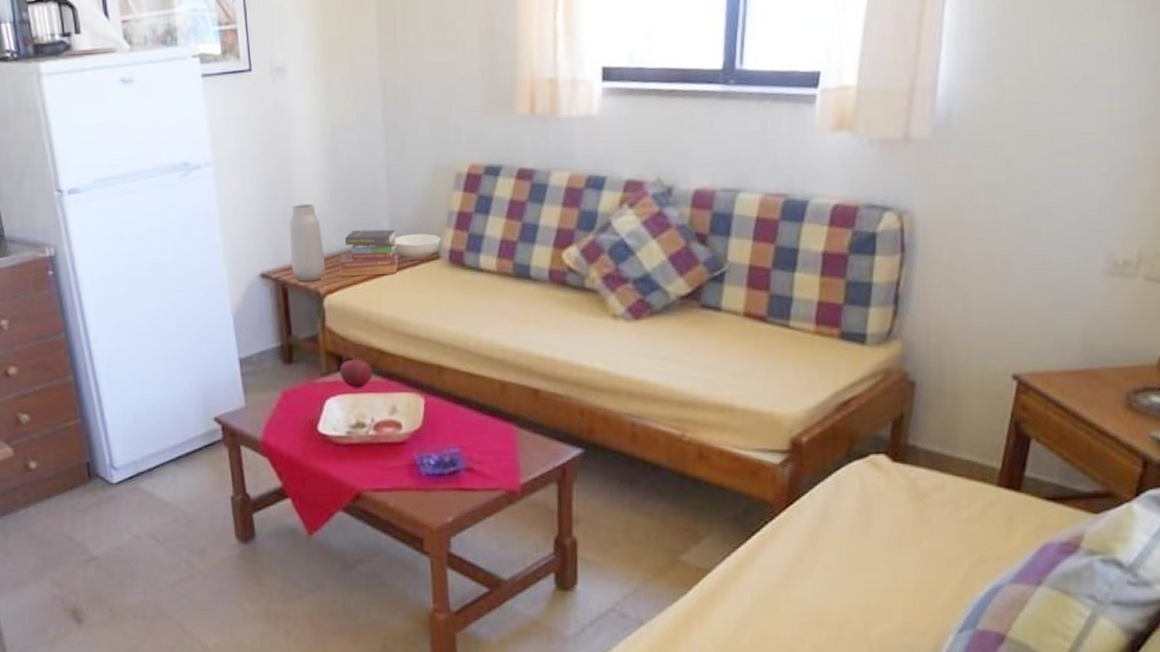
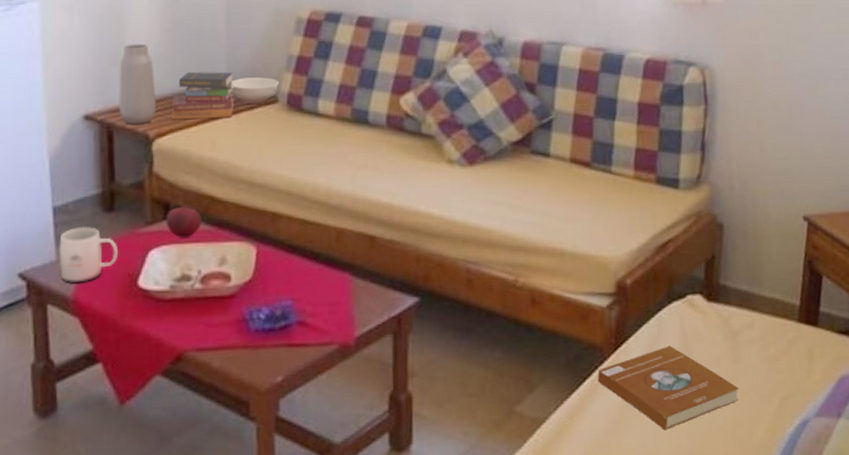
mug: none [247,376,299,428] -> present [59,226,119,284]
book: none [767,504,924,587] -> present [598,345,739,431]

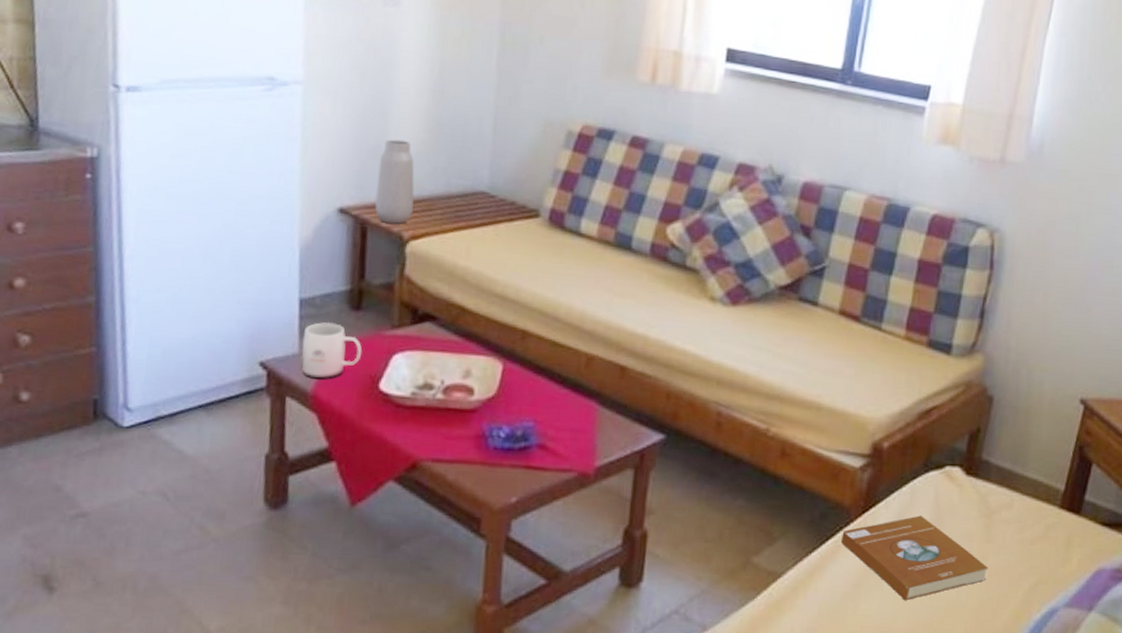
fruit: present [166,202,202,238] -> none [412,309,450,346]
books: present [171,72,233,119] -> none [427,175,496,227]
bowl: present [230,77,280,104] -> none [491,187,543,216]

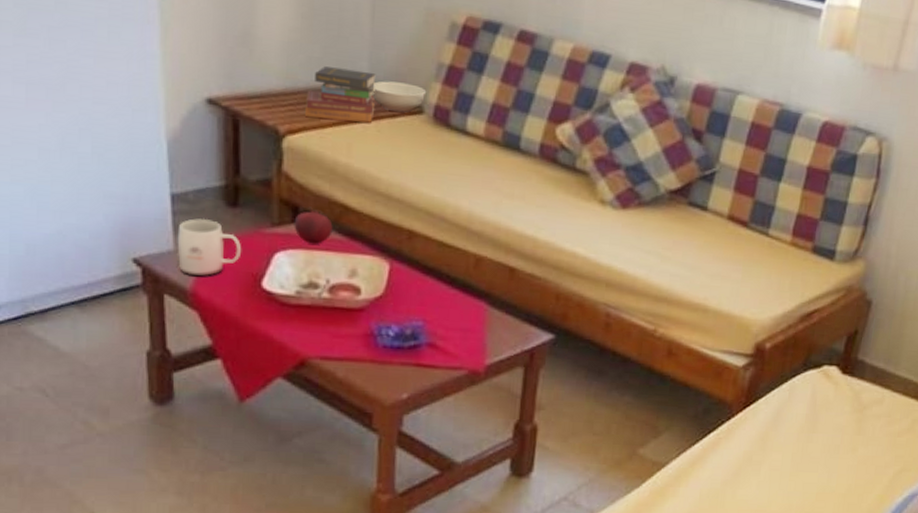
vase: present [374,139,415,224] -> none [246,24,289,117]
fruit: none [412,309,450,346] -> present [294,207,333,244]
books: none [427,175,496,227] -> present [304,66,376,123]
bowl: none [491,187,543,216] -> present [372,81,427,113]
book: present [841,515,988,601] -> none [723,410,858,487]

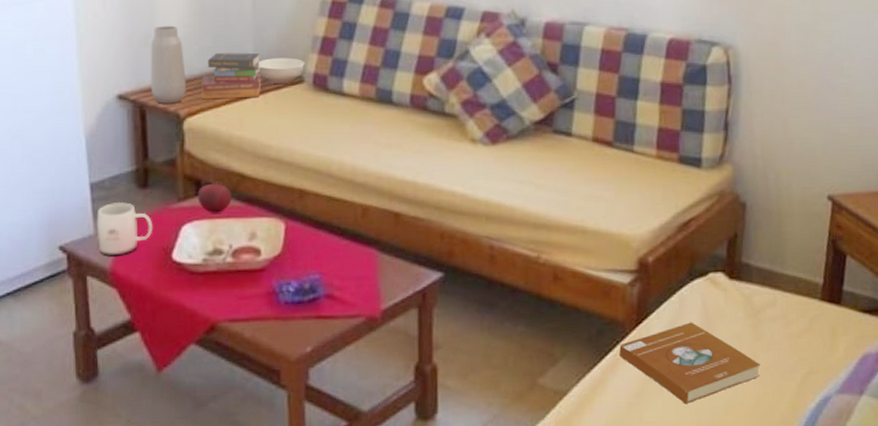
vase: none [246,24,289,117] -> present [150,25,186,104]
book: none [723,410,858,487] -> present [619,322,761,405]

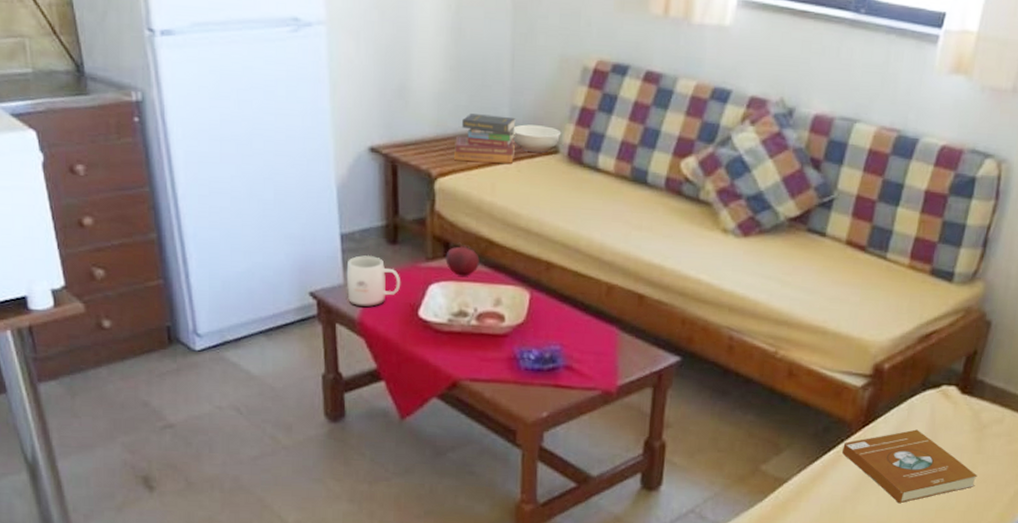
vase: present [150,25,186,104] -> none [403,78,439,162]

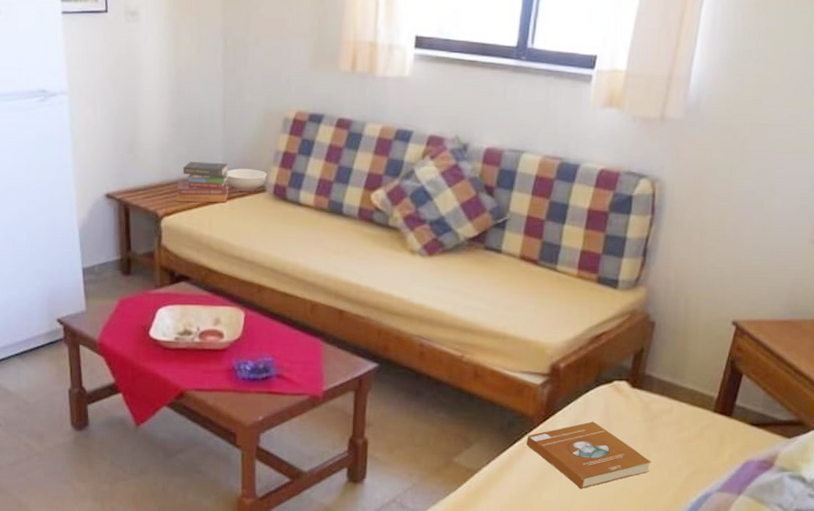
mug: present [346,254,401,308] -> none [88,285,134,330]
fruit: present [445,242,480,276] -> none [171,271,201,300]

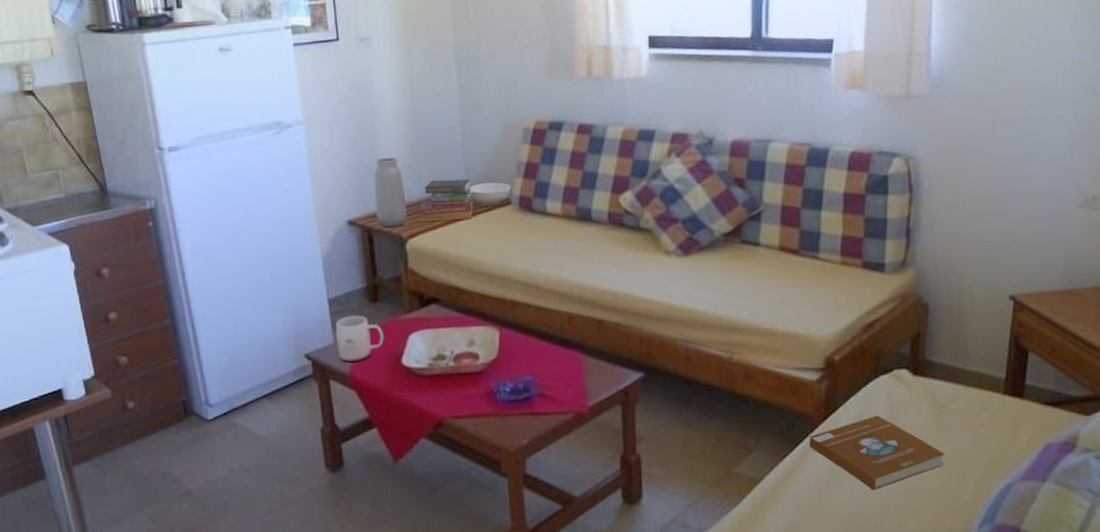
mug: none [88,285,134,330] -> present [335,314,384,363]
vase: none [133,134,164,204] -> present [374,157,407,228]

